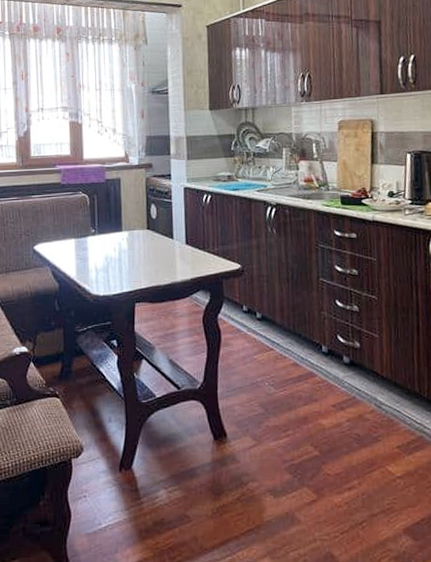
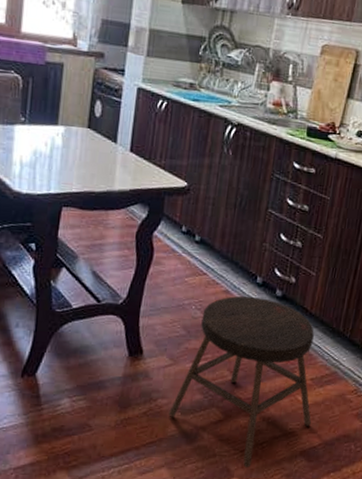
stool: none [261,366,408,552] -> present [169,295,314,467]

